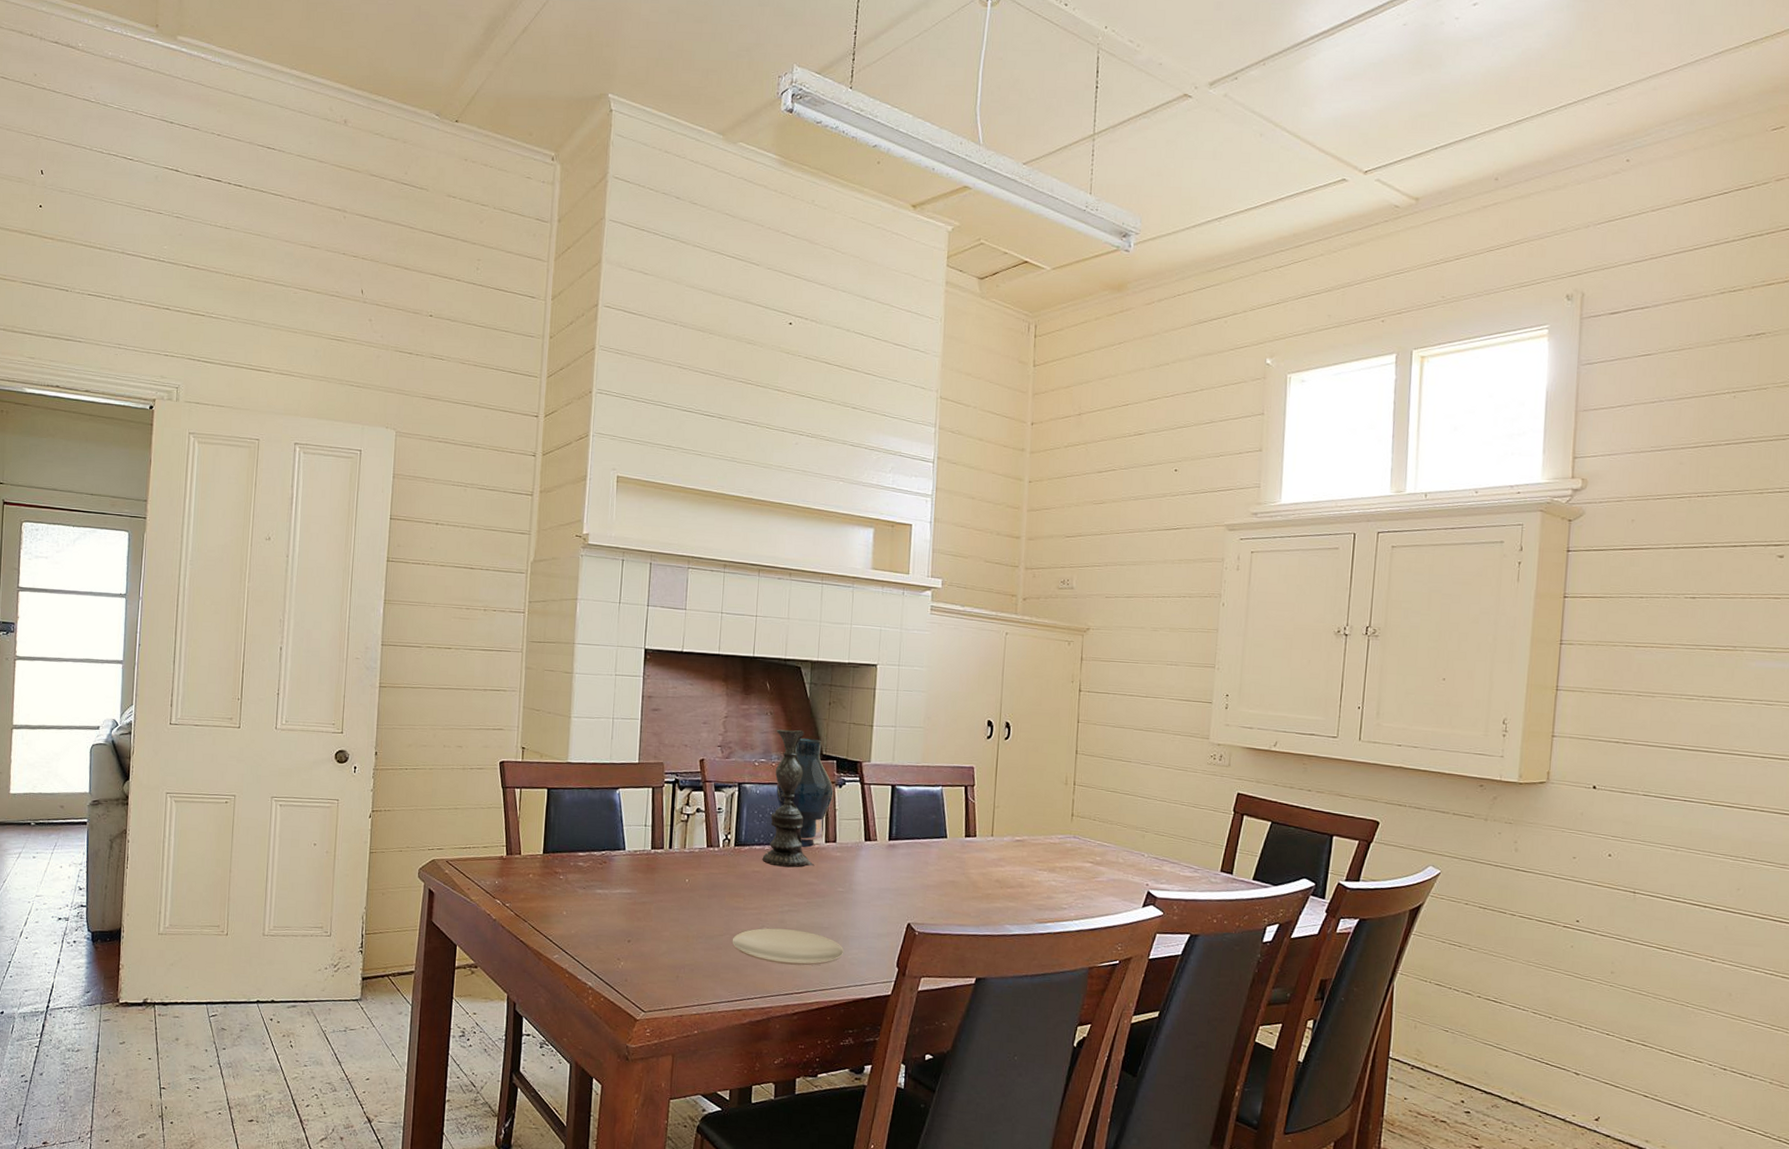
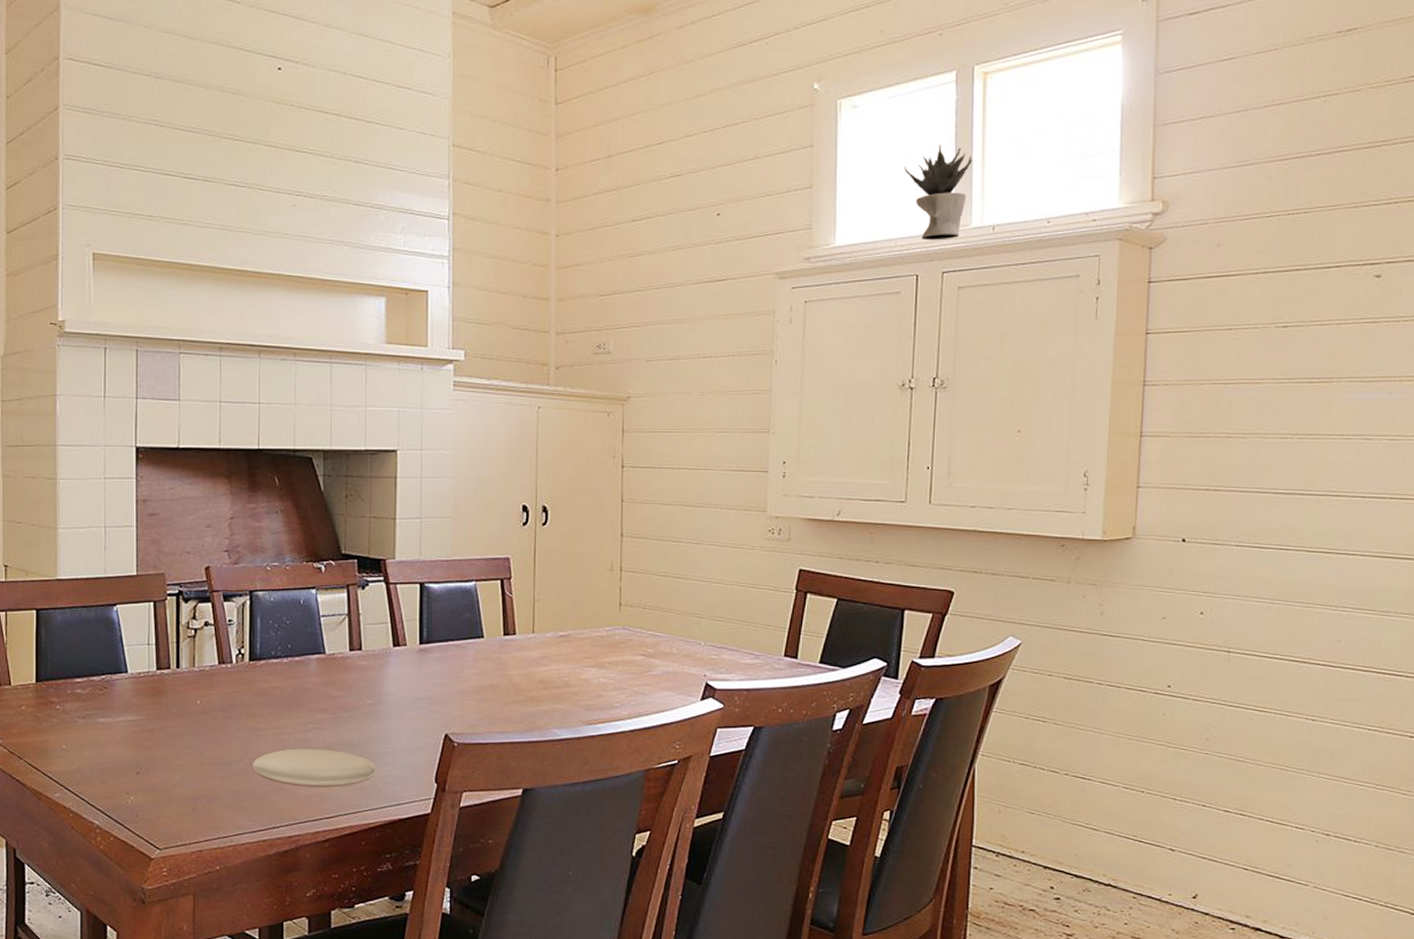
candlestick: present [762,729,815,868] -> none [280,528,339,681]
vase: present [776,738,834,848] -> none [291,536,356,658]
potted plant: none [1346,418,1408,504] -> present [904,144,972,240]

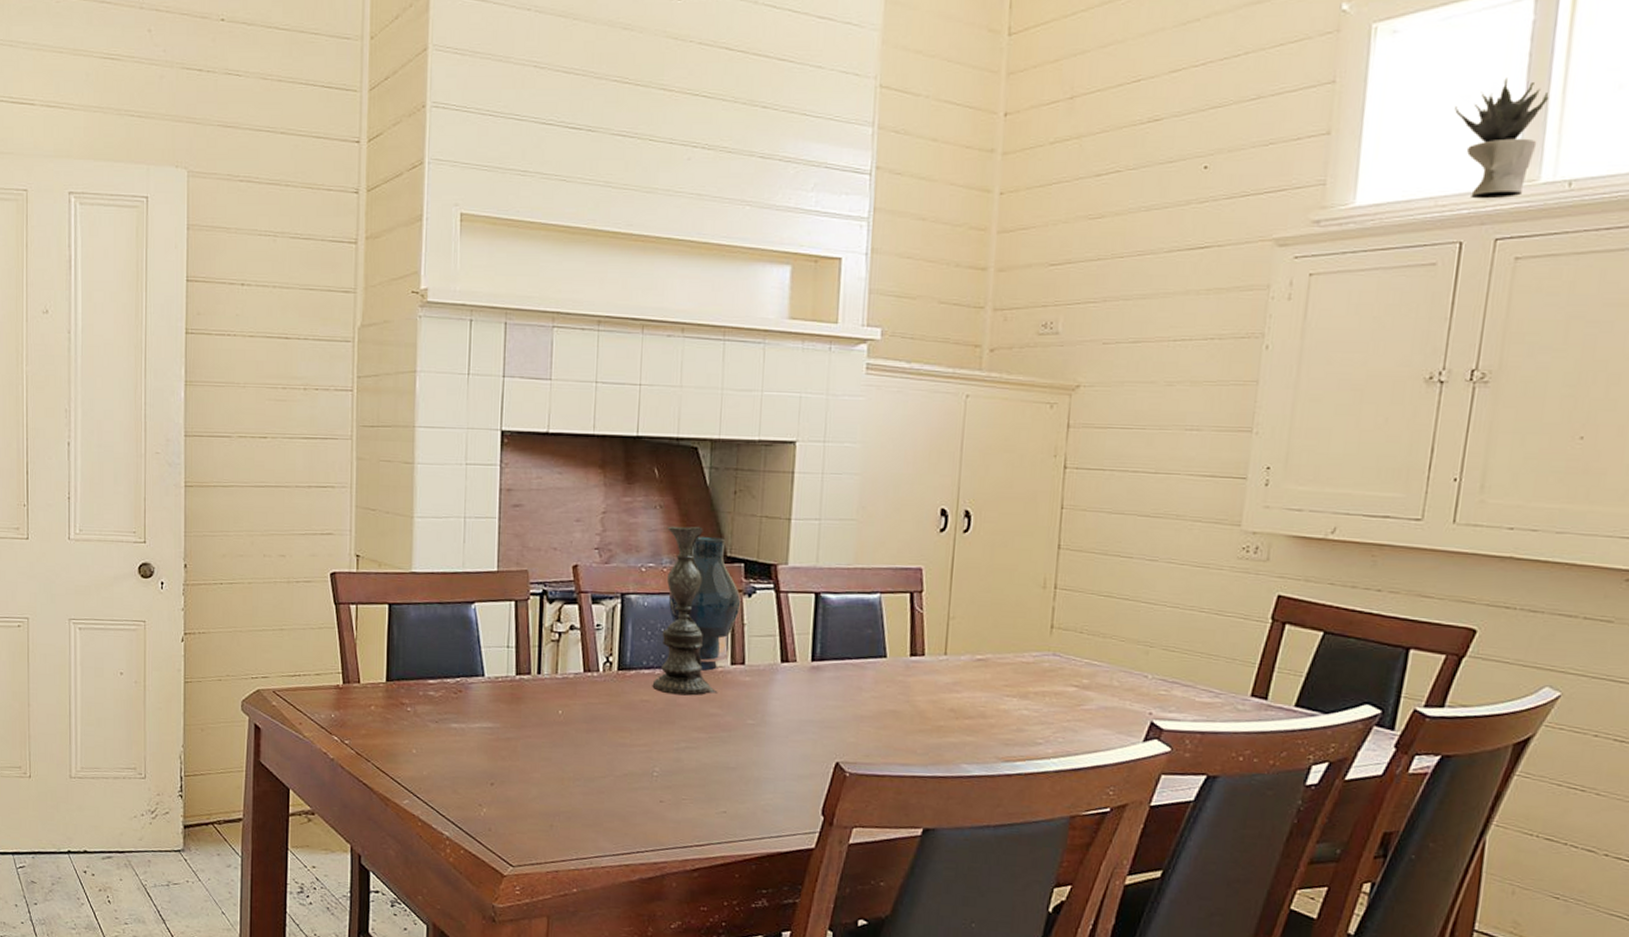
plate: present [252,749,377,789] -> none [616,768,756,814]
candlestick: none [280,528,339,681] -> present [652,526,718,696]
vase: none [291,536,356,658] -> present [668,536,741,671]

